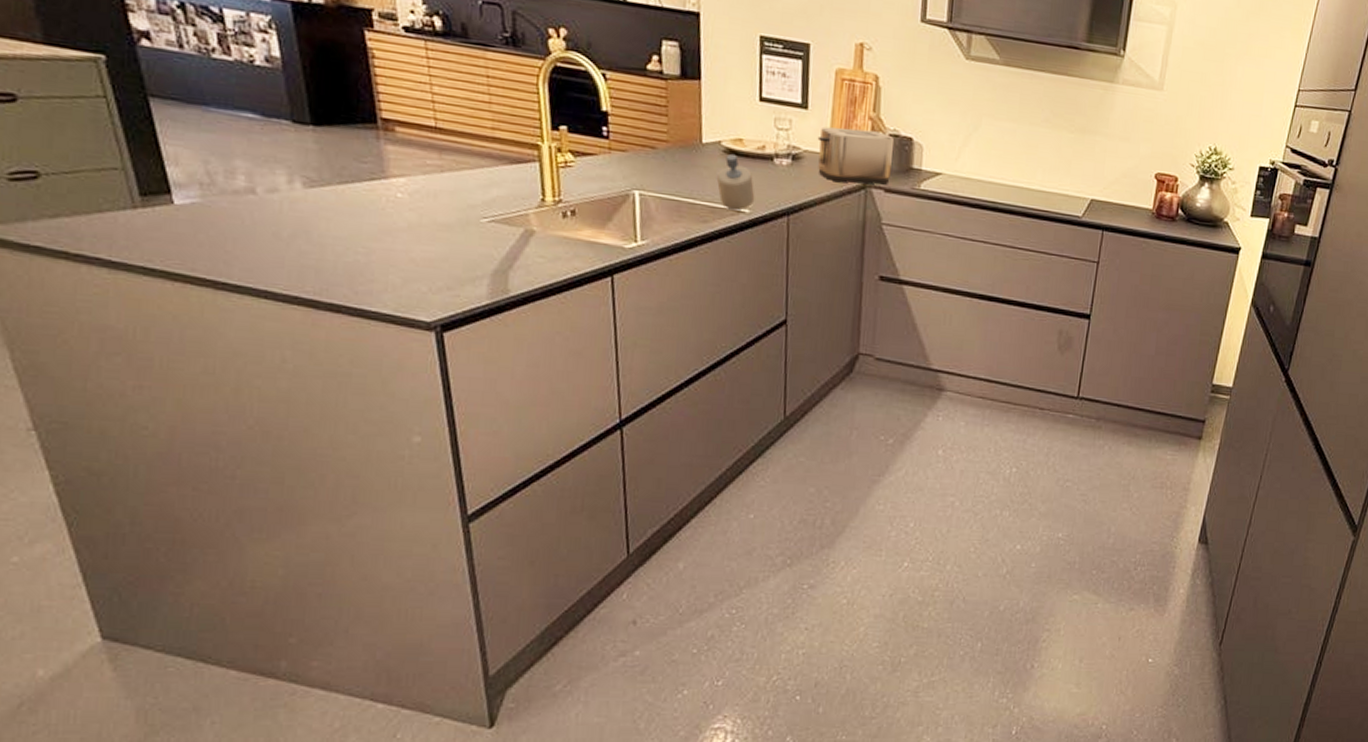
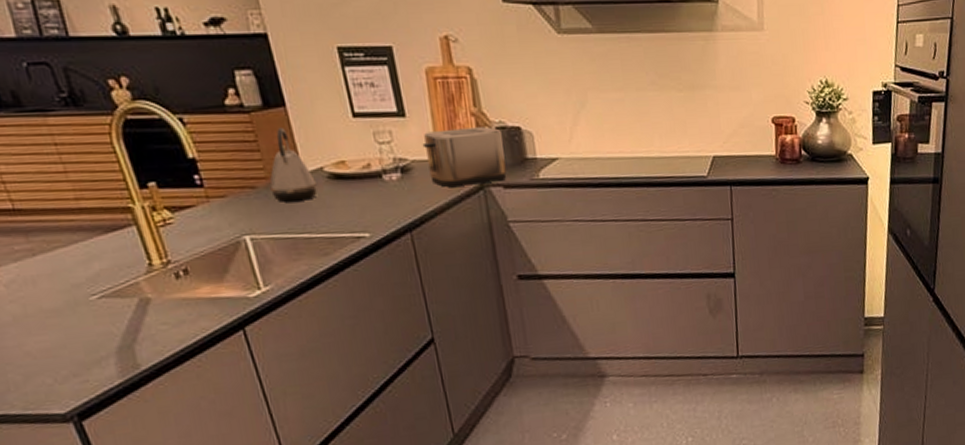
kettle: none [668,97,712,169] -> present [269,127,317,202]
soap dispenser: present [716,153,755,211] -> none [326,178,373,237]

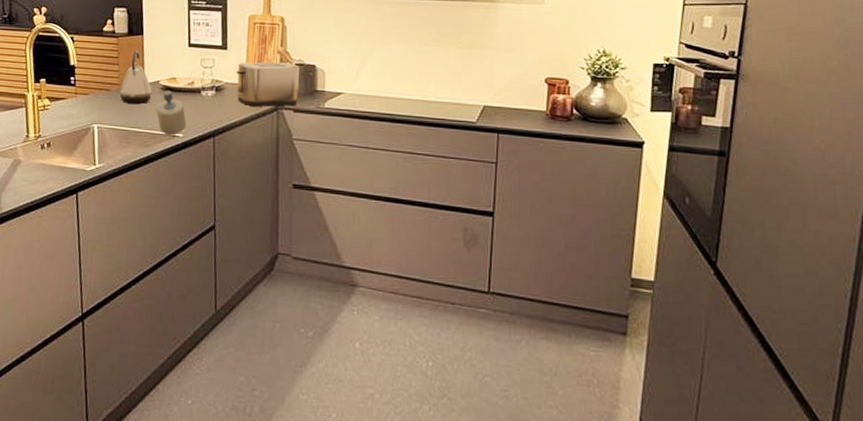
soap dispenser: none [326,178,373,237] -> present [156,90,187,135]

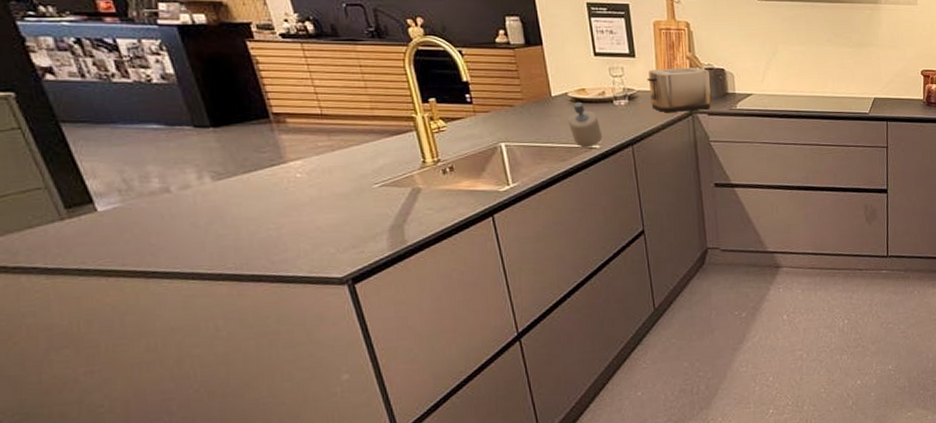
kettle: present [119,49,152,104] -> none [524,60,561,118]

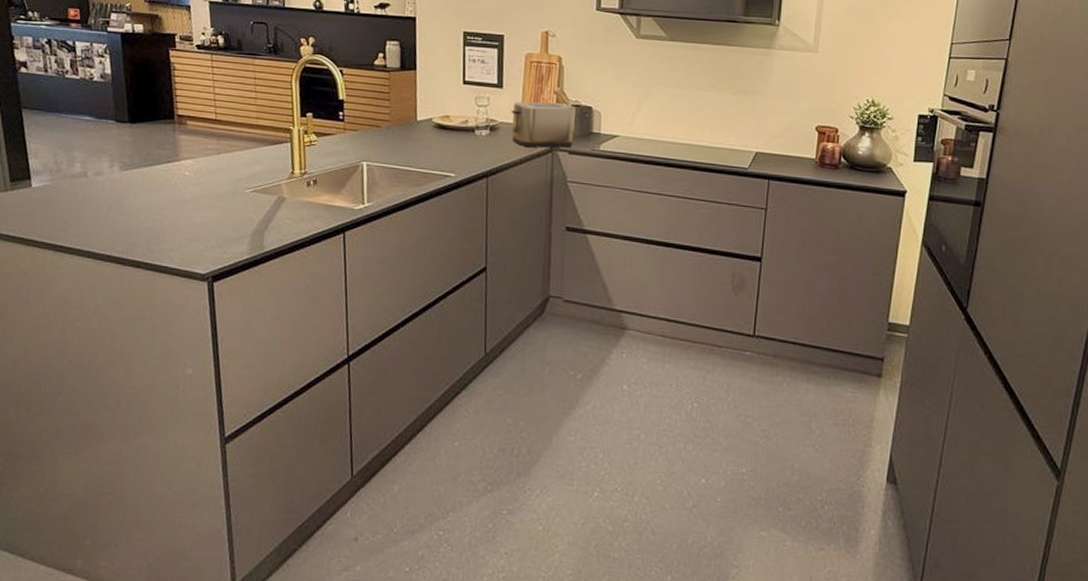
soap dispenser: present [567,101,603,148] -> none [428,128,460,175]

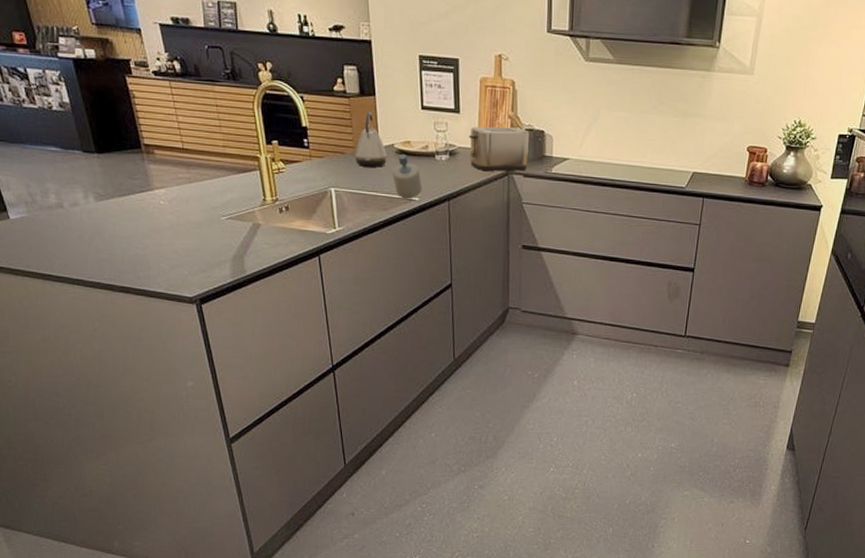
kettle: none [390,84,425,142] -> present [354,110,387,167]
soap dispenser: none [428,128,460,175] -> present [392,153,422,199]

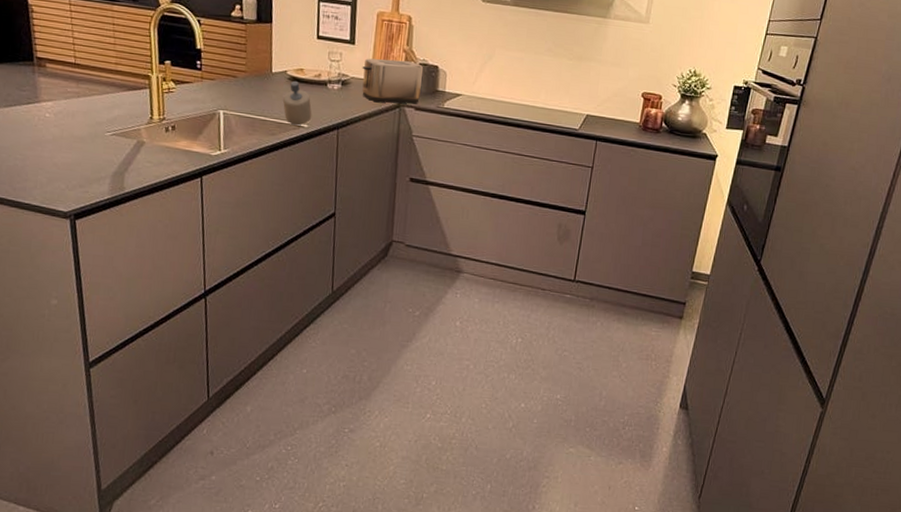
kettle: present [354,110,387,167] -> none [246,37,279,93]

